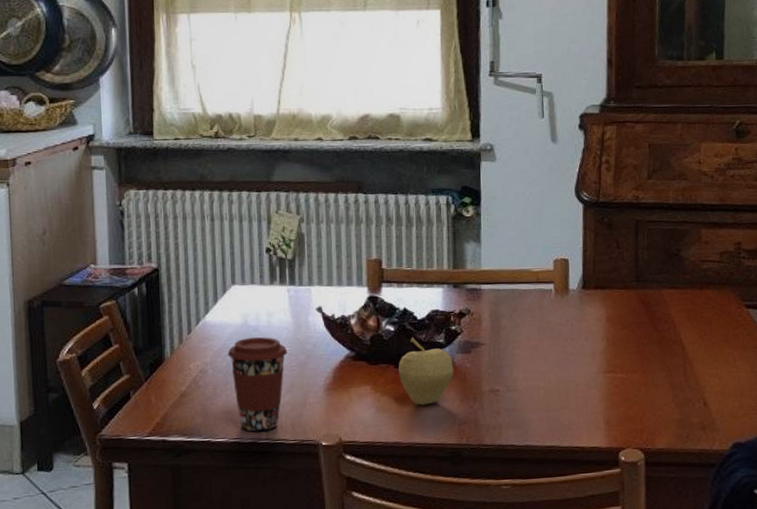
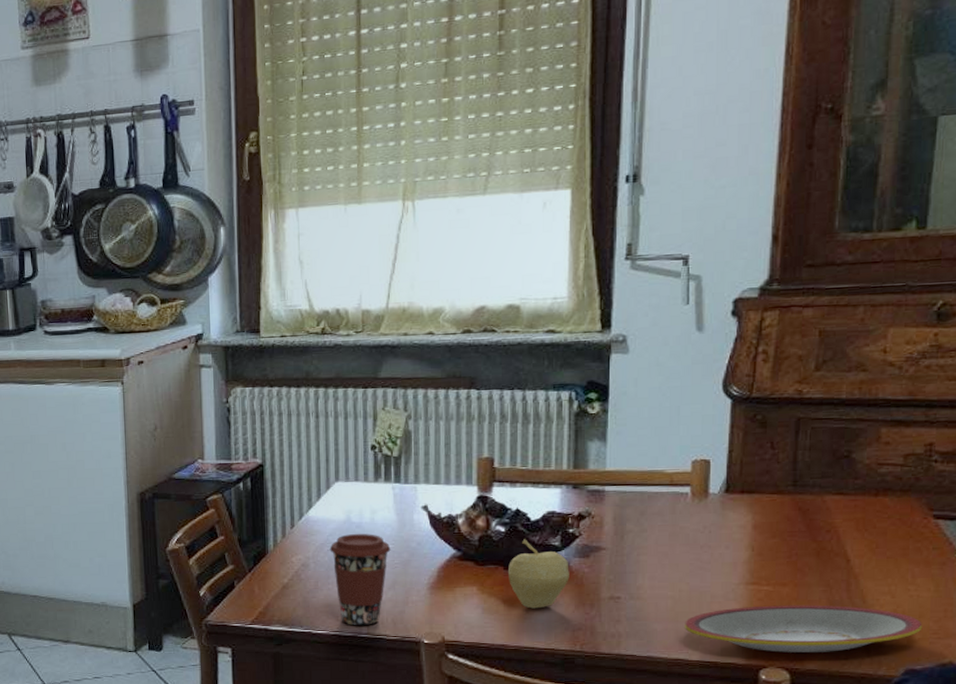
plate: none [554,388,744,435] -> present [684,605,923,653]

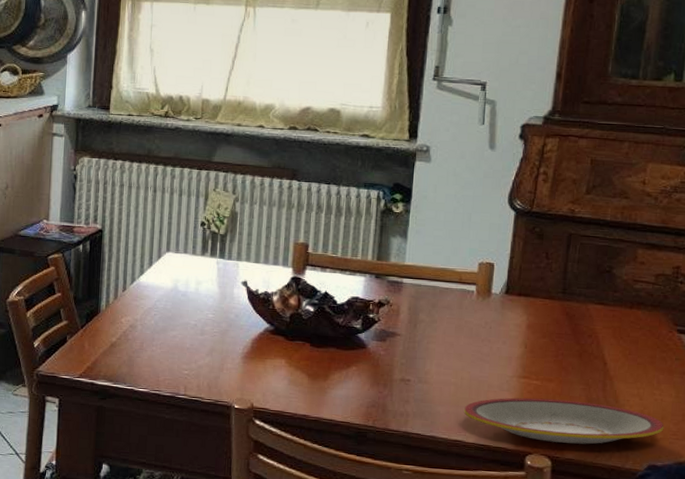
coffee cup: present [329,534,391,626] -> none [156,301,211,388]
fruit: present [507,539,569,609] -> none [313,320,368,384]

